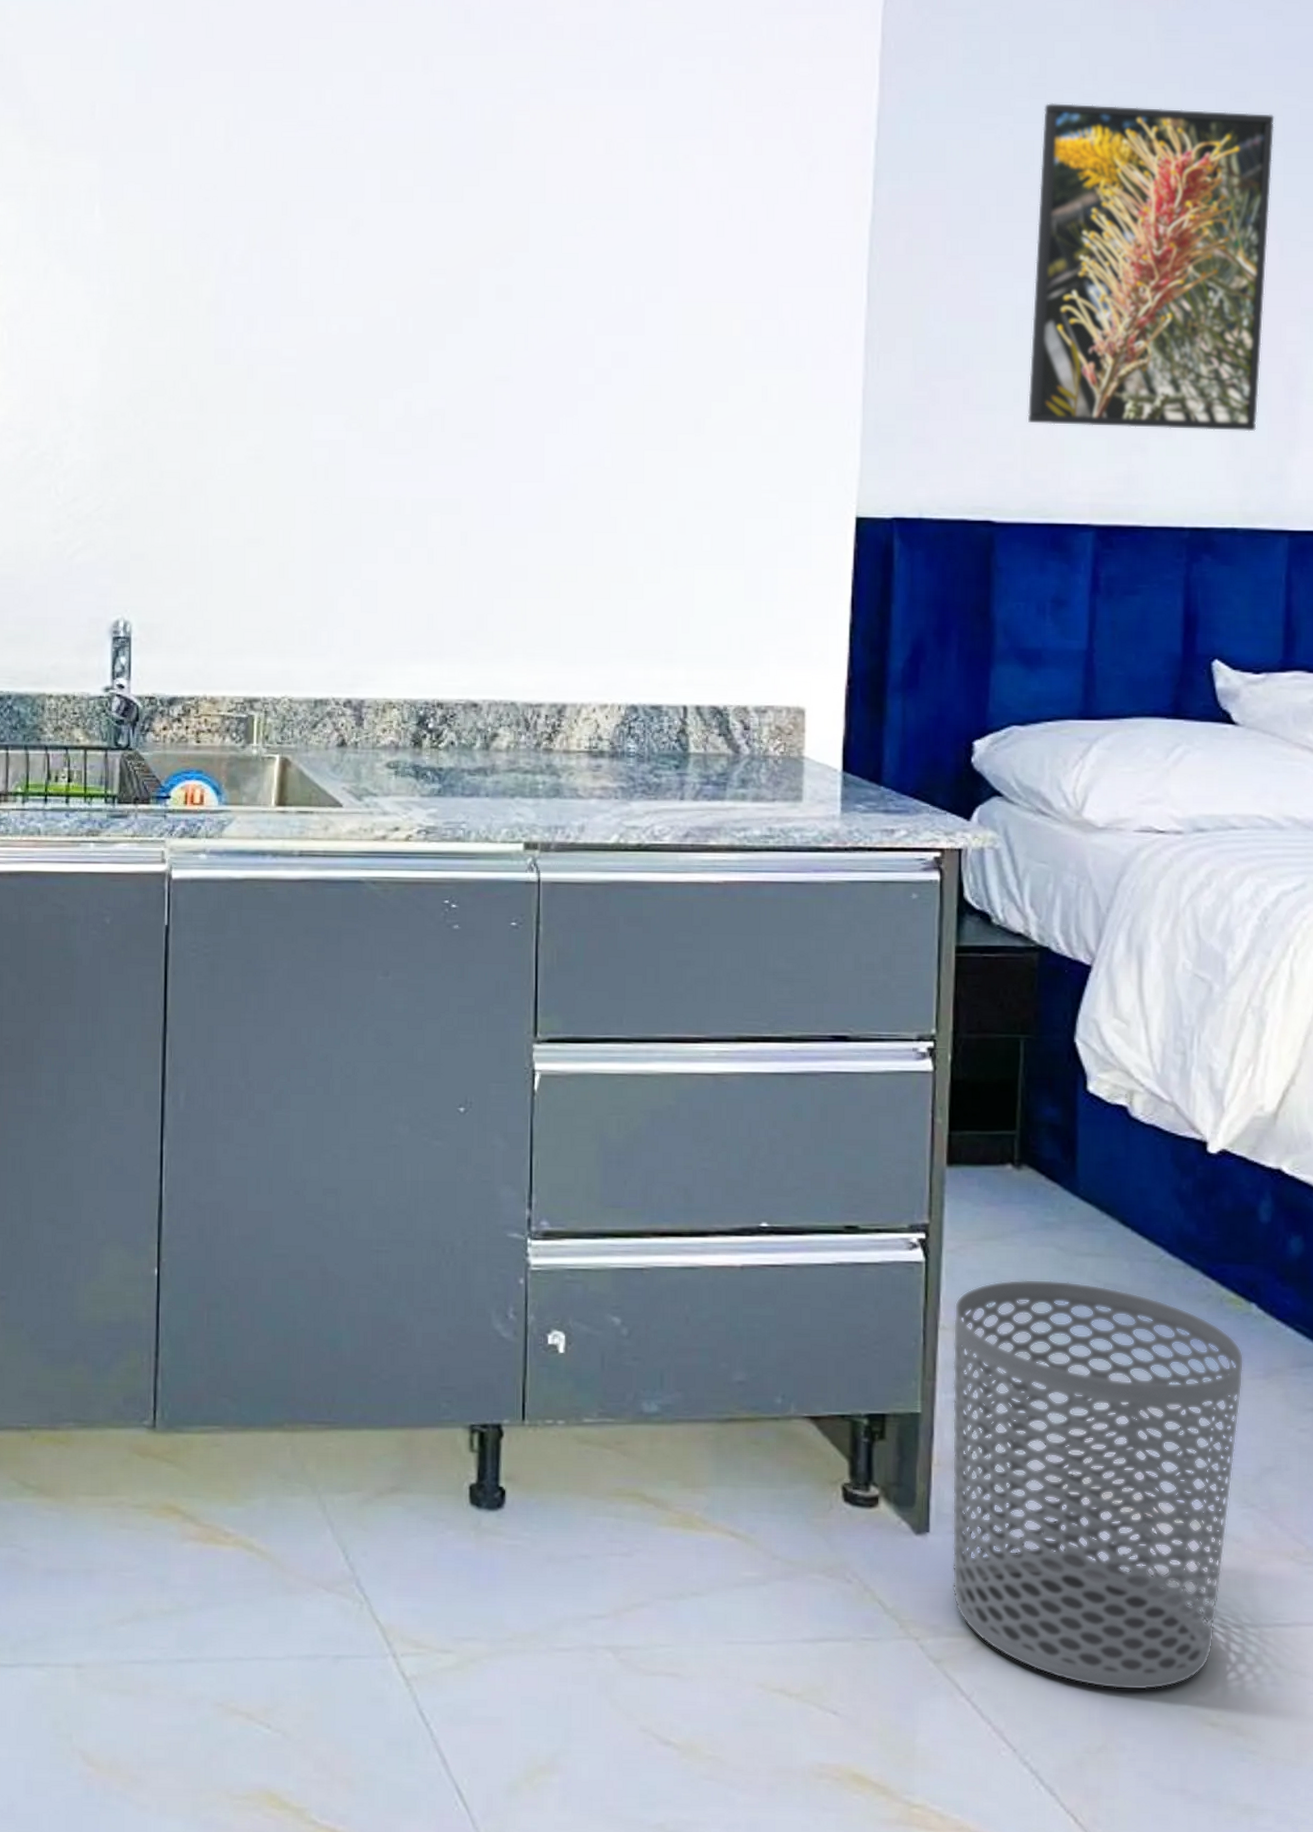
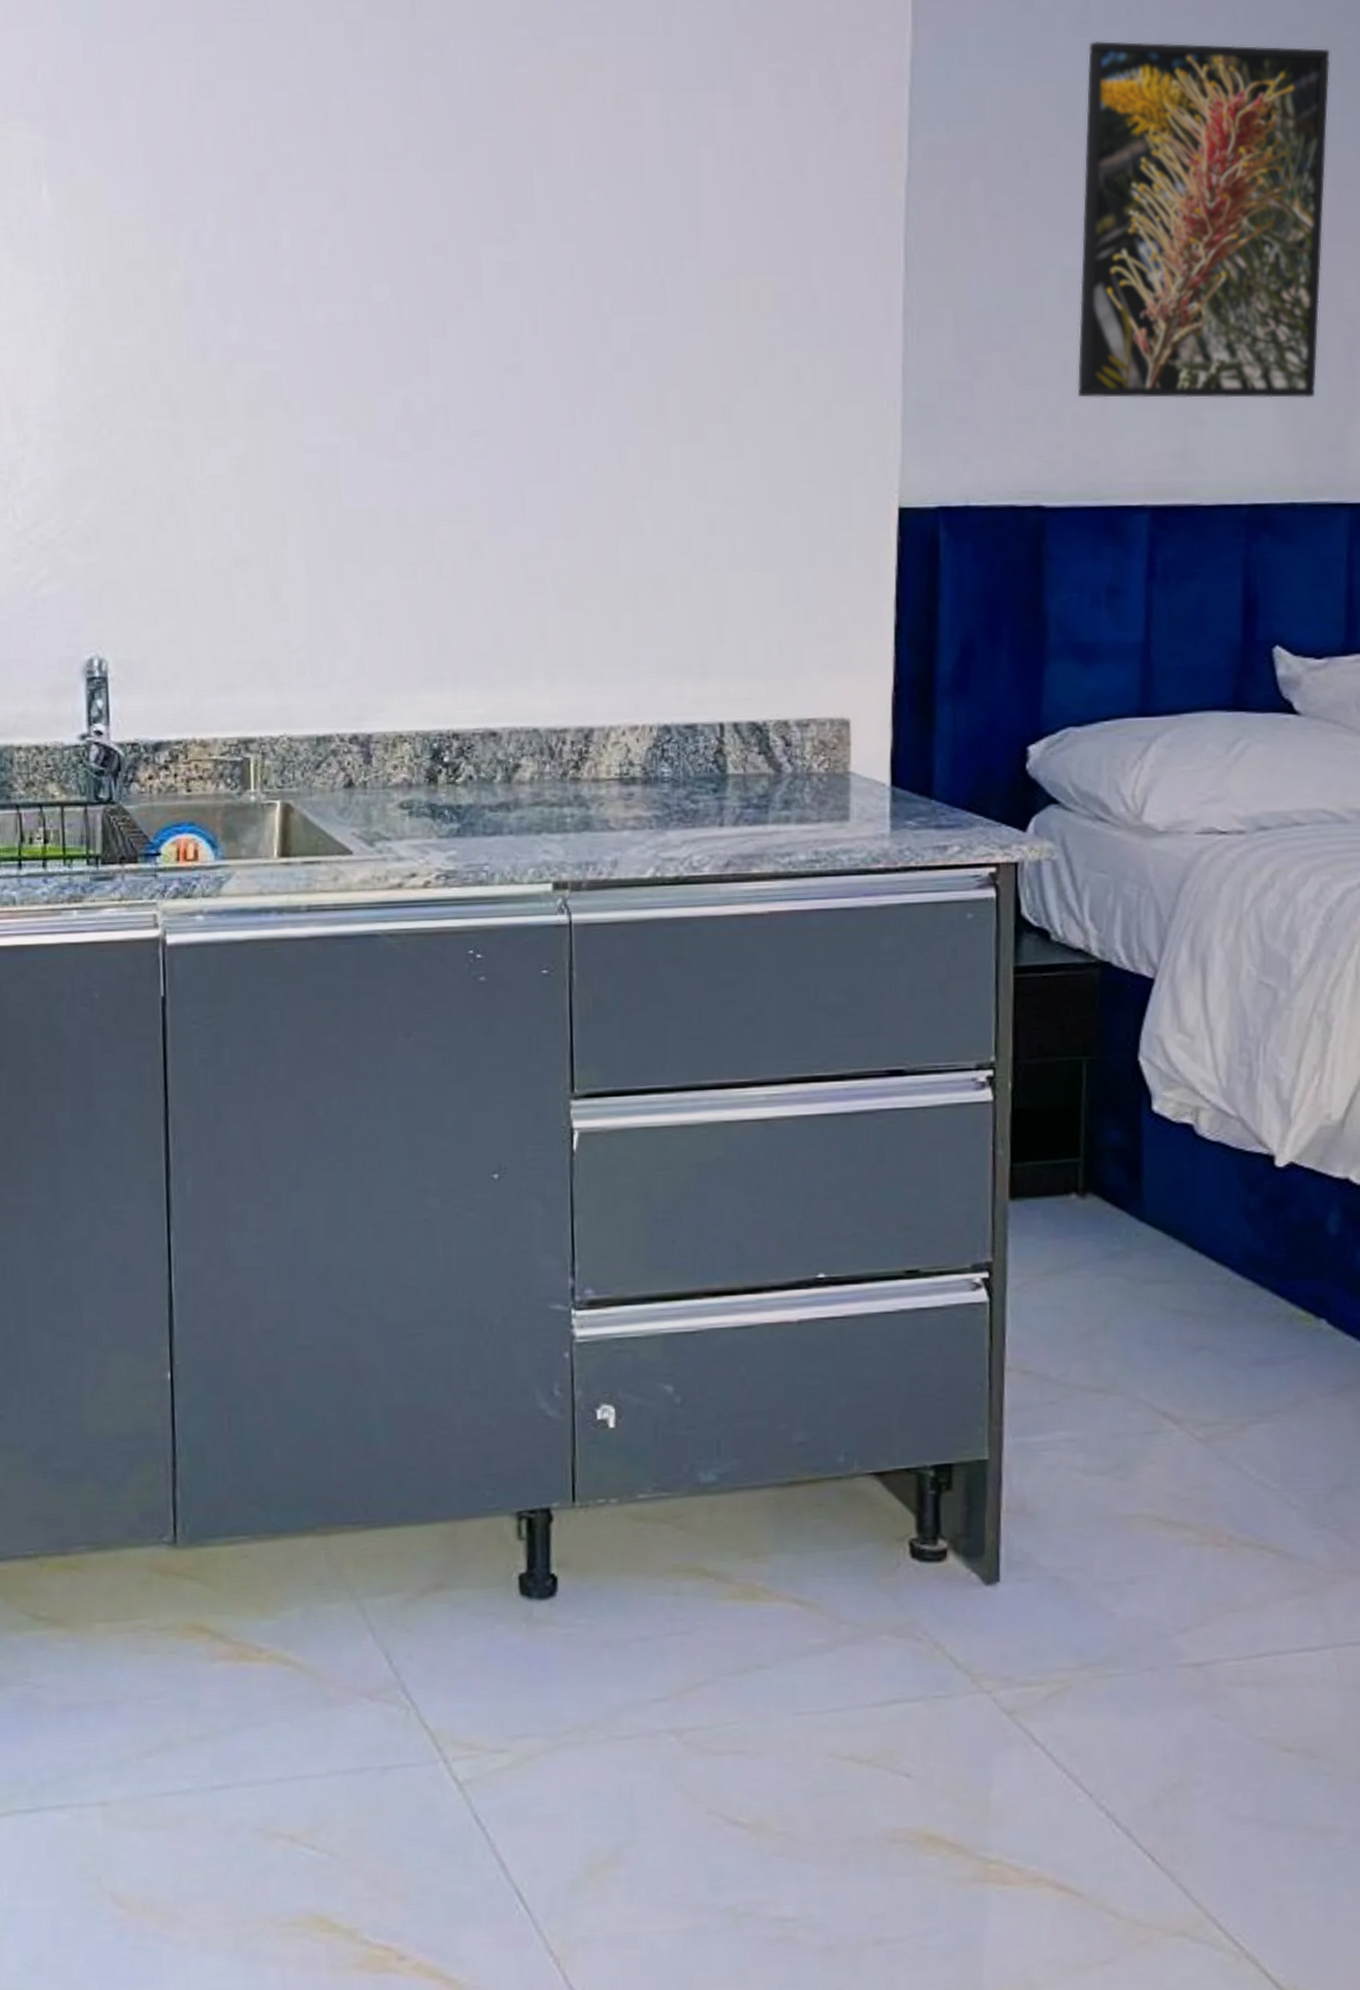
waste bin: present [952,1279,1244,1691] -> none [1019,1310,1314,1724]

